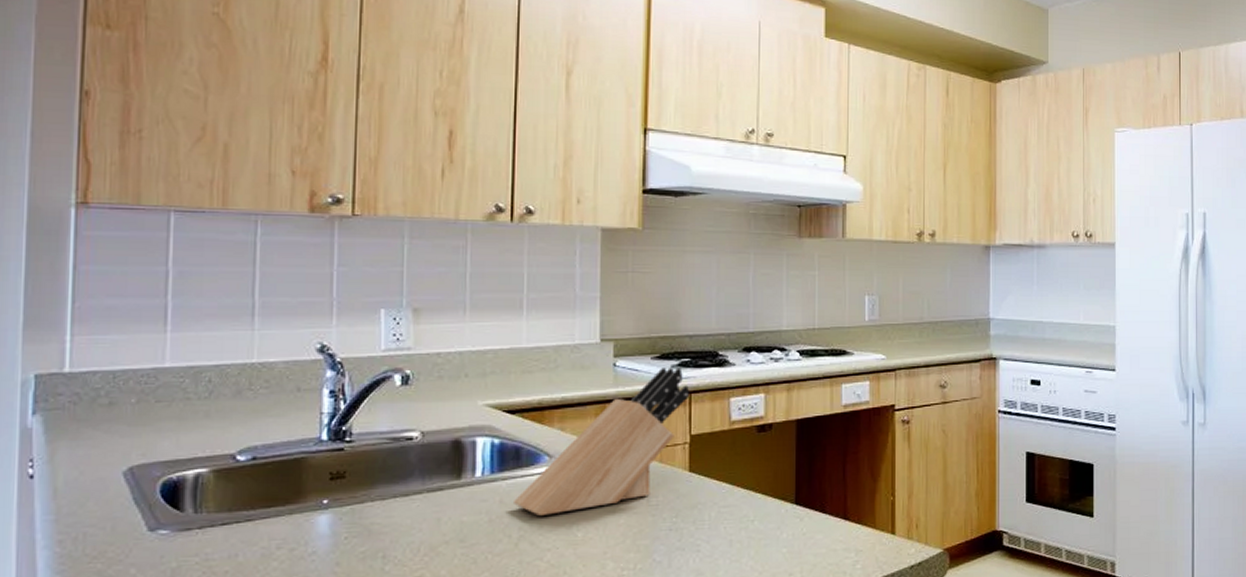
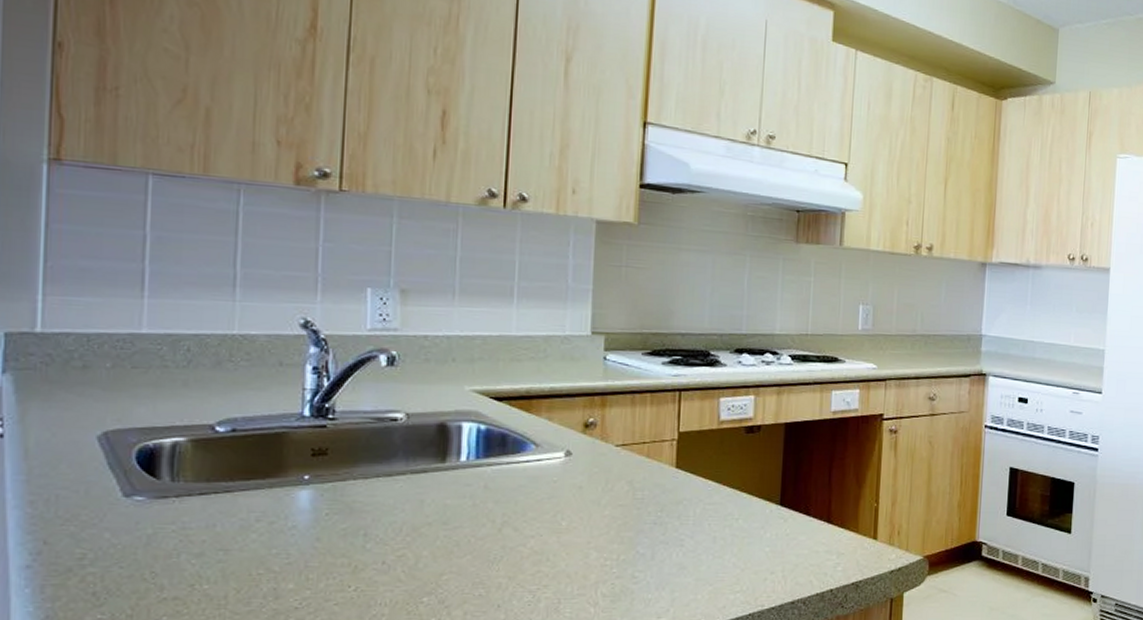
knife block: present [512,368,690,517] -> none [497,364,680,504]

